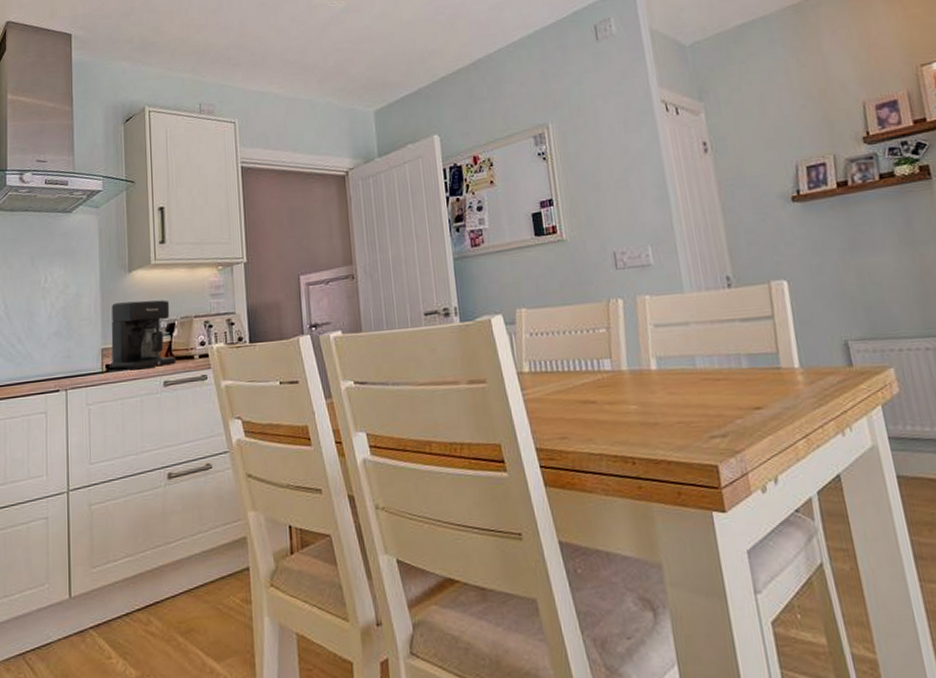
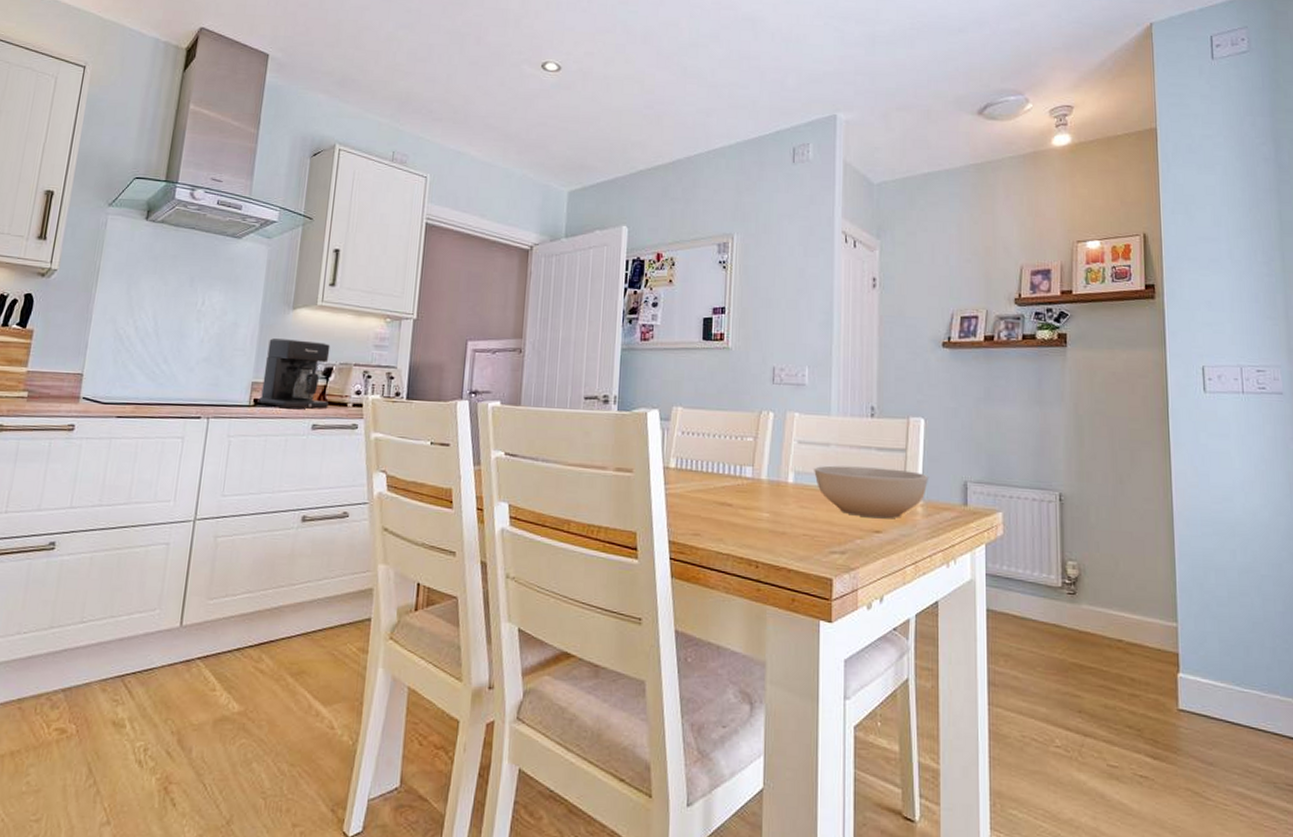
bowl: none [676,338,805,395] -> present [814,465,929,519]

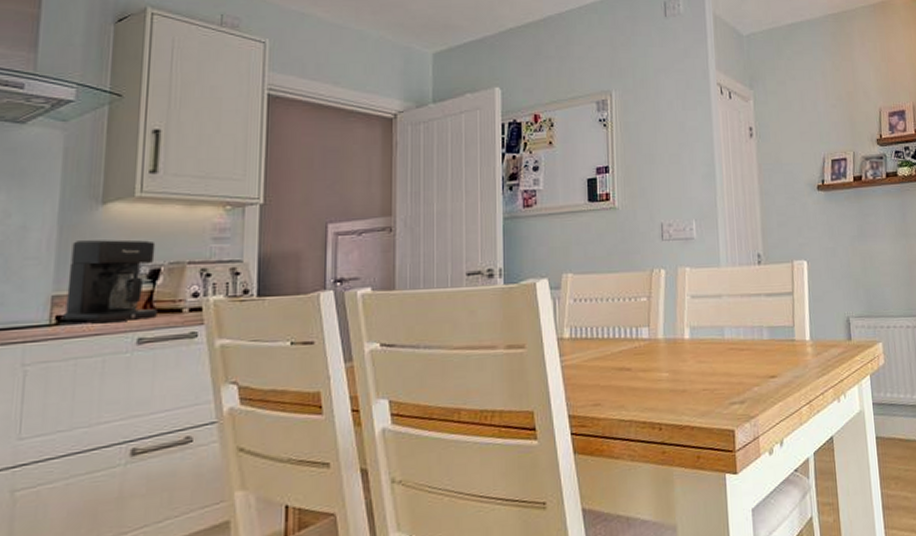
bowl: present [814,465,929,519] -> none [708,313,816,364]

